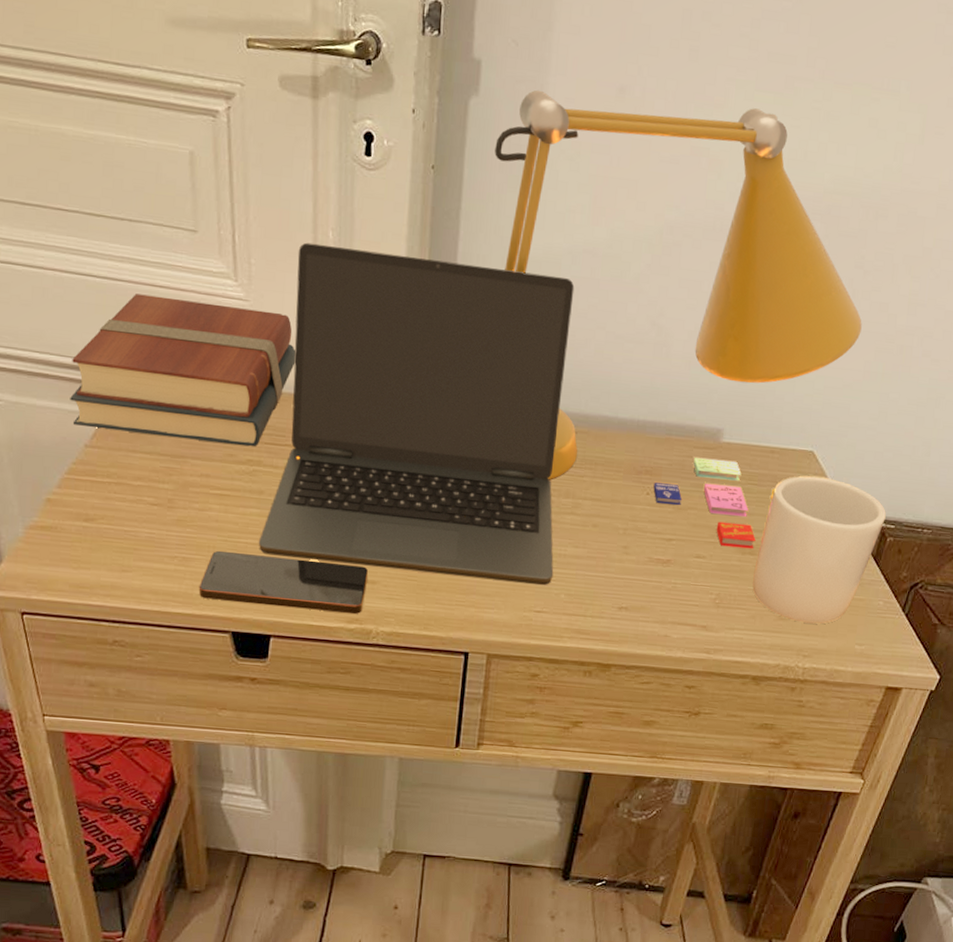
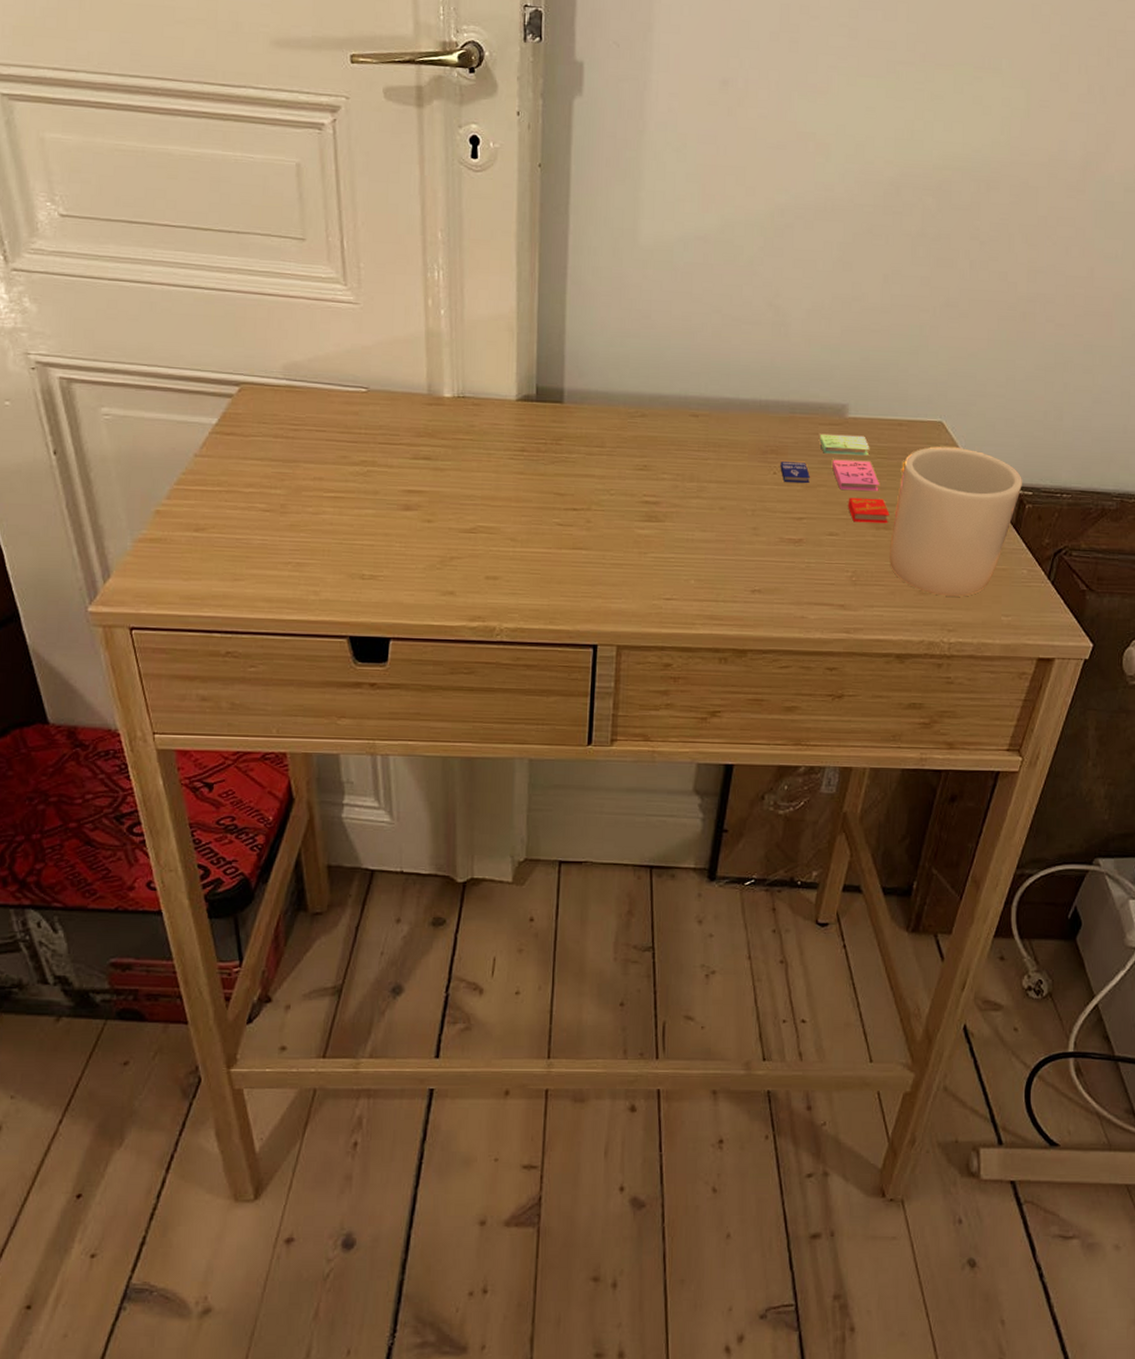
books: present [70,293,296,447] -> none [179,303,408,448]
phone: present [198,550,369,614] -> none [314,553,490,611]
laptop: present [258,242,575,586] -> none [374,244,688,573]
table lamp: present [495,90,862,481] -> none [601,87,982,465]

